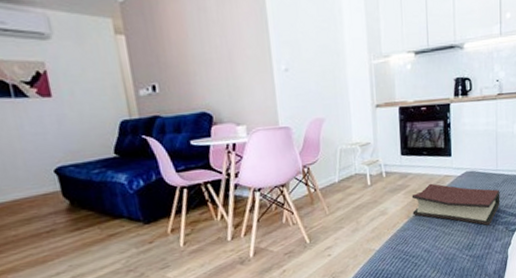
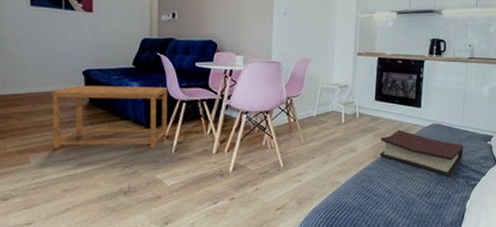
side table: none [21,174,172,265] -> present [52,85,168,150]

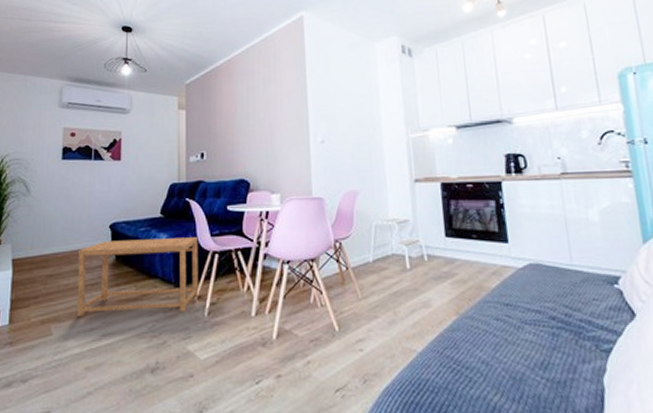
hardback book: present [379,129,464,178] -> none [460,274,583,340]

